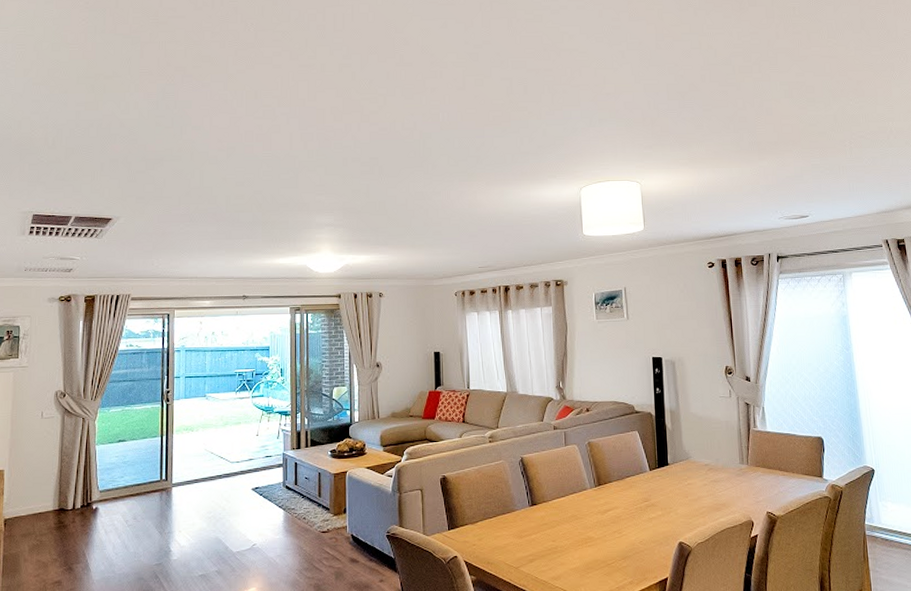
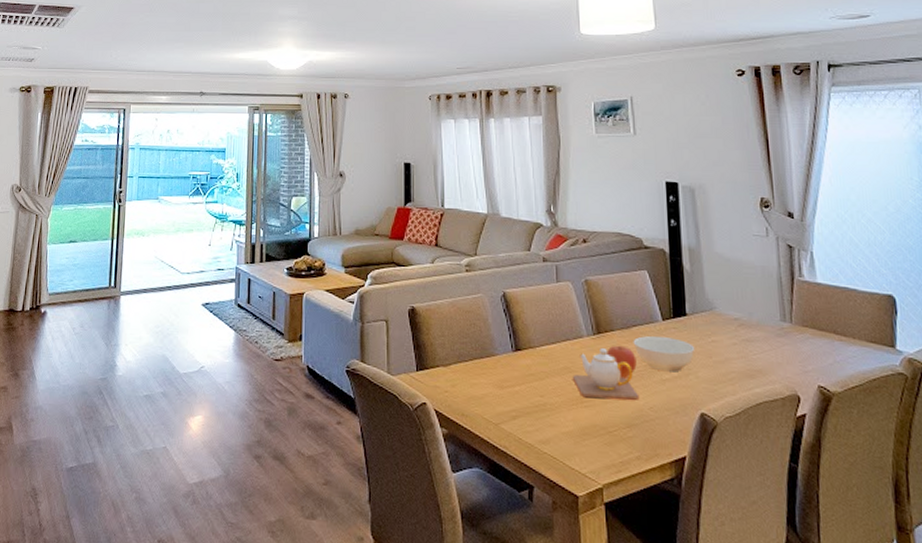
teapot: none [579,497,632,539] -> present [573,348,640,400]
fruit: none [606,493,630,520] -> present [607,345,637,378]
bowl: none [626,484,675,512] -> present [633,336,695,372]

